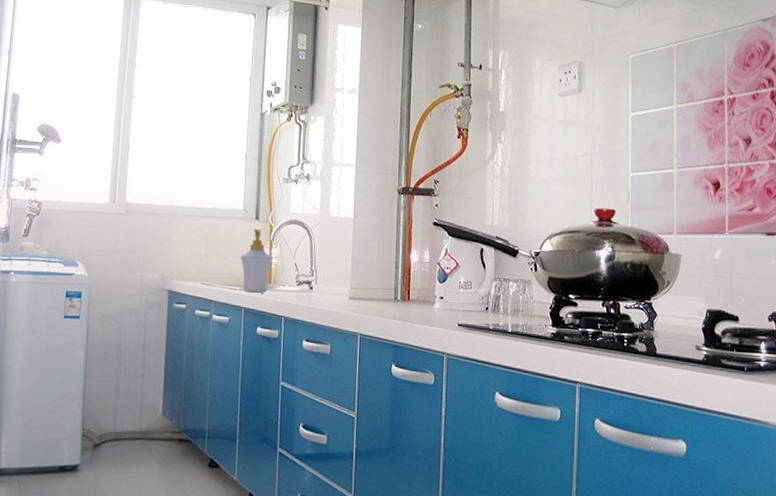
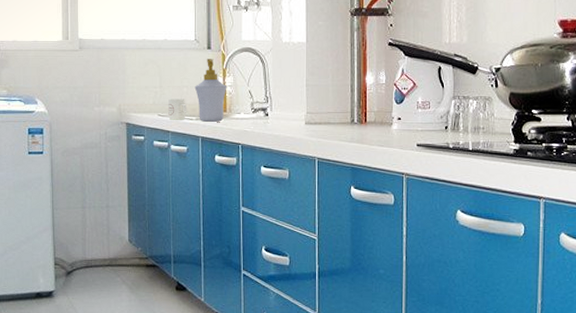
mug: none [212,267,232,291] -> present [168,98,187,121]

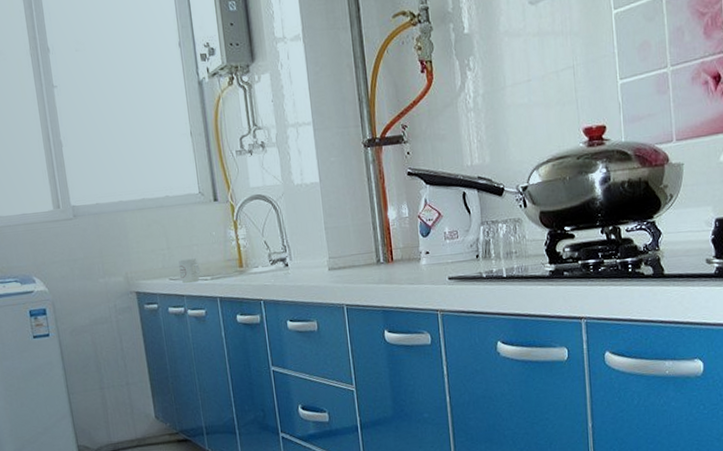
soap bottle: present [194,59,227,123] -> none [205,211,241,282]

